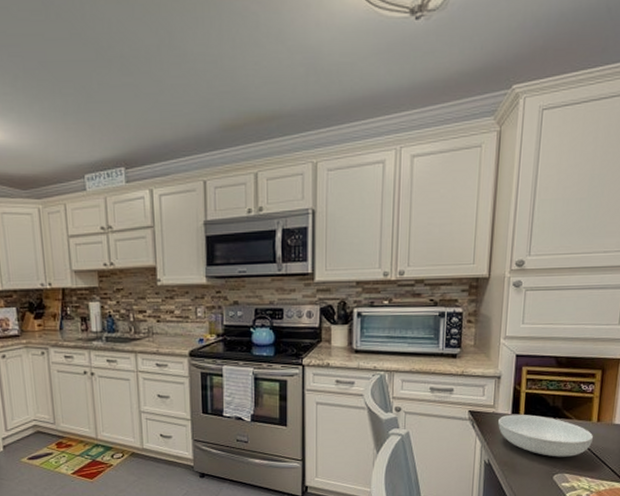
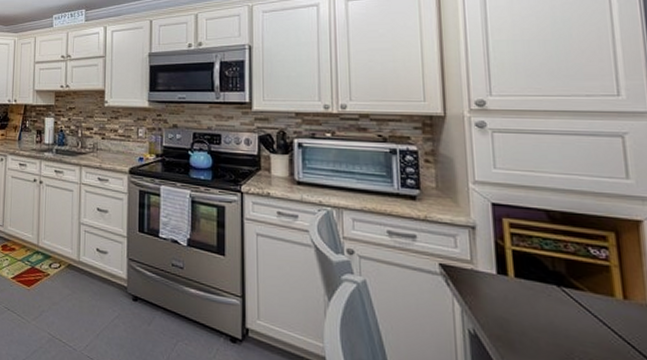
serving bowl: present [498,414,594,457] -> none [480,274,623,342]

